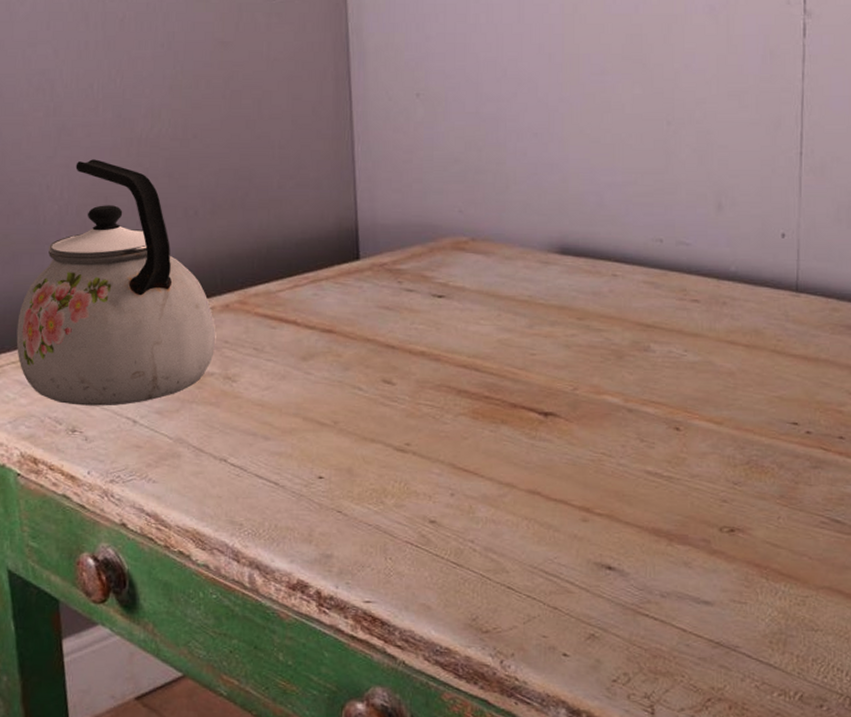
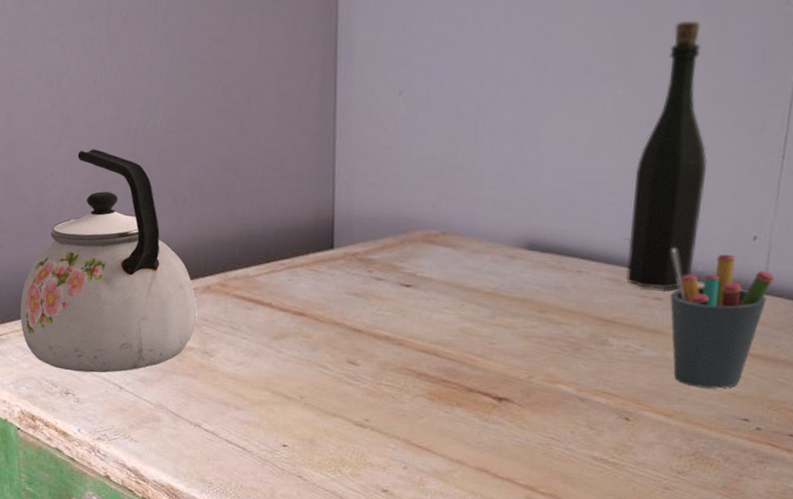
bottle: none [660,20,730,290] -> present [626,20,708,289]
pen holder: none [704,249,806,392] -> present [670,249,774,389]

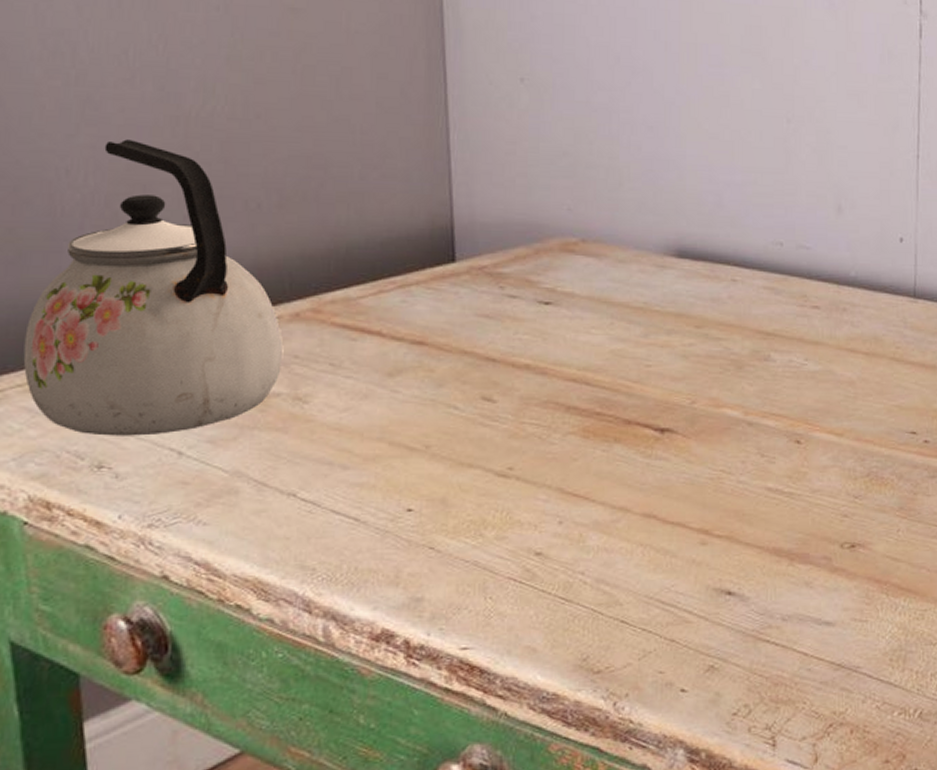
bottle: present [626,20,708,289] -> none [781,15,849,296]
pen holder: present [670,249,774,389] -> none [824,253,923,401]

